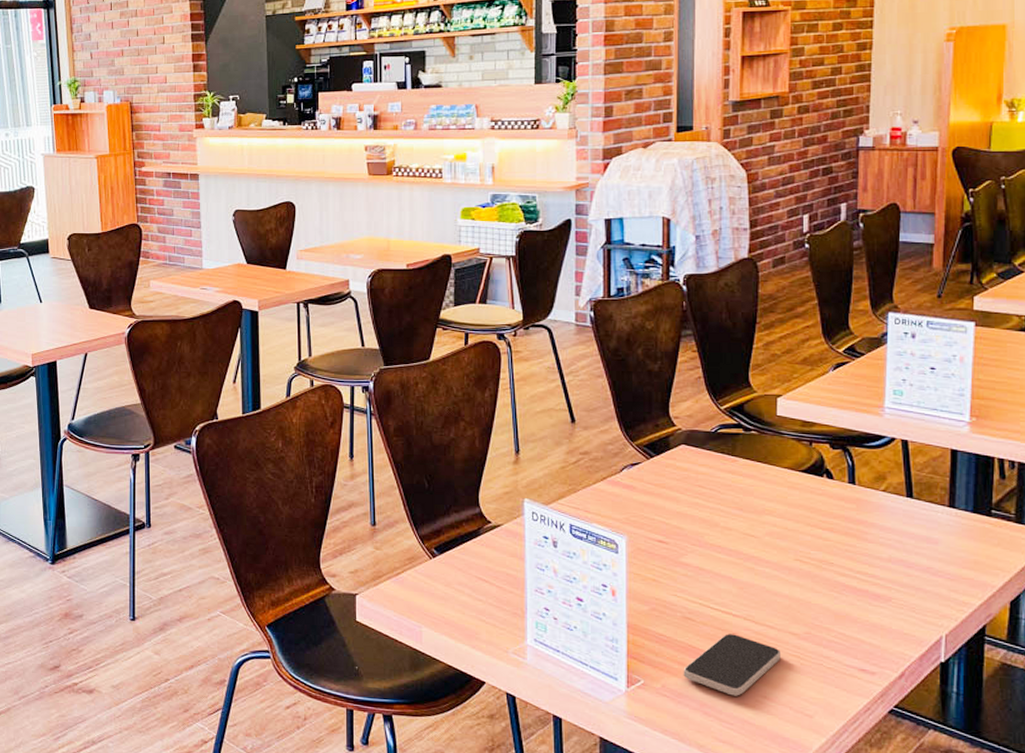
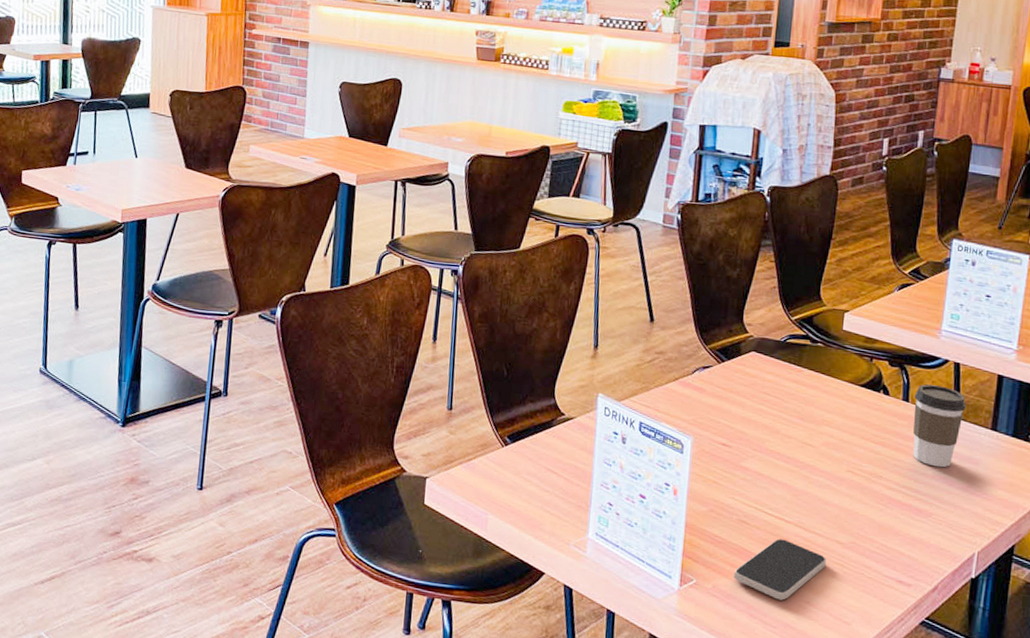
coffee cup: none [860,465,918,550] -> present [913,384,966,468]

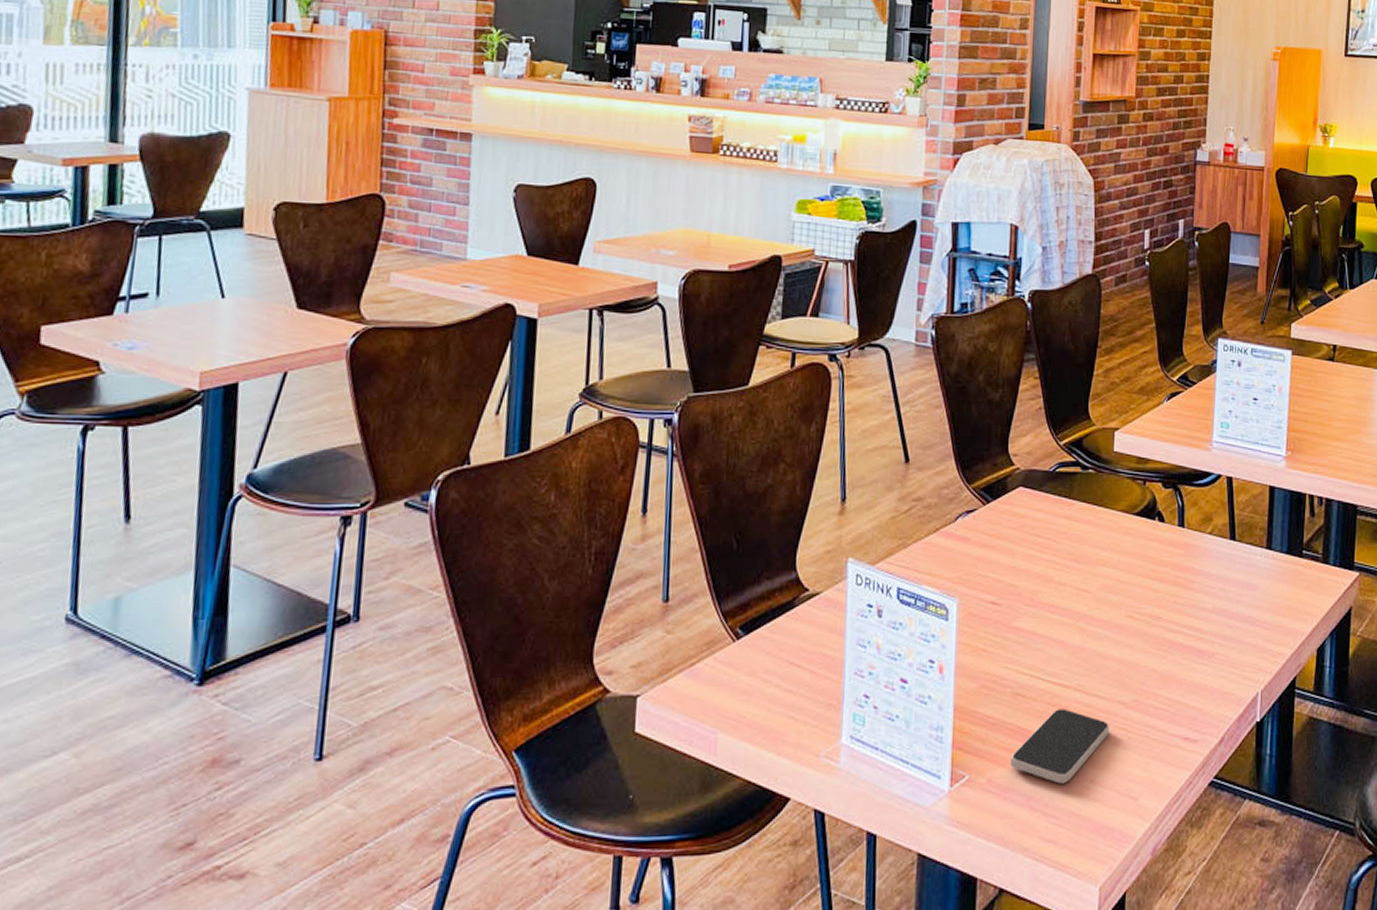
coffee cup: present [913,384,966,468] -> none [1189,505,1241,599]

